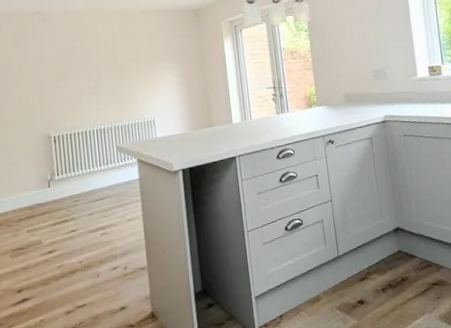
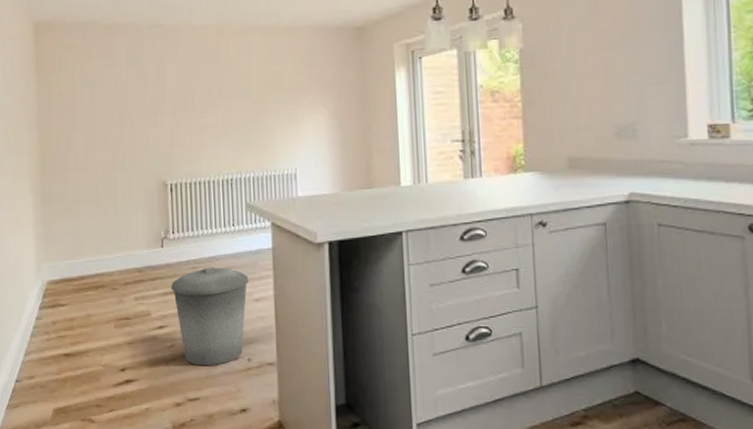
trash can: none [58,198,122,278] -> present [171,267,248,366]

